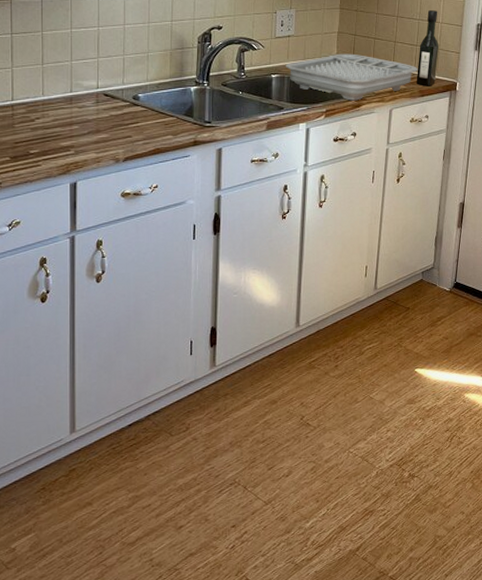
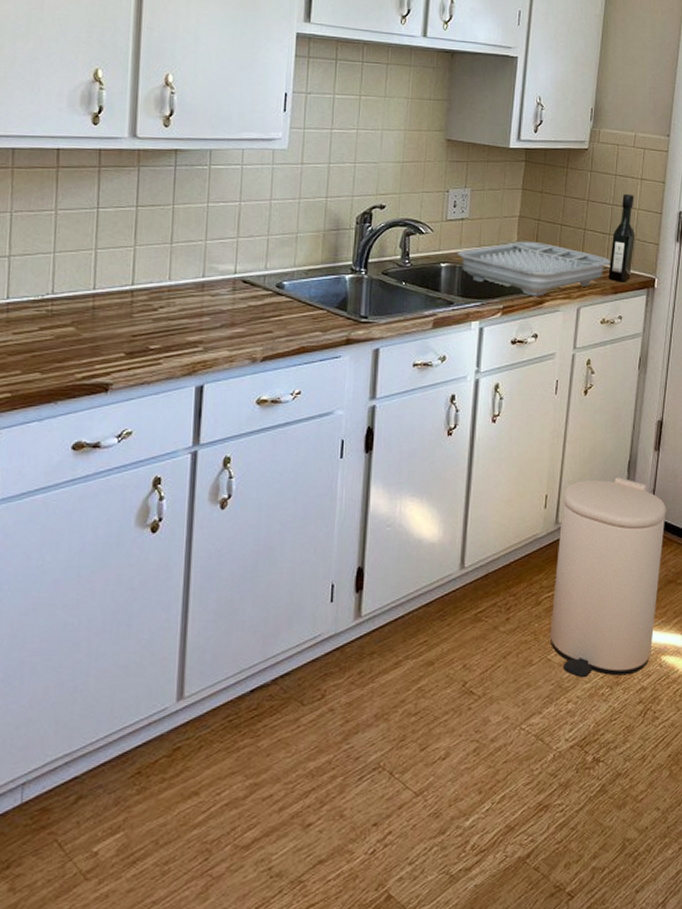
pedal bin: none [372,250,468,412] -> present [550,477,666,678]

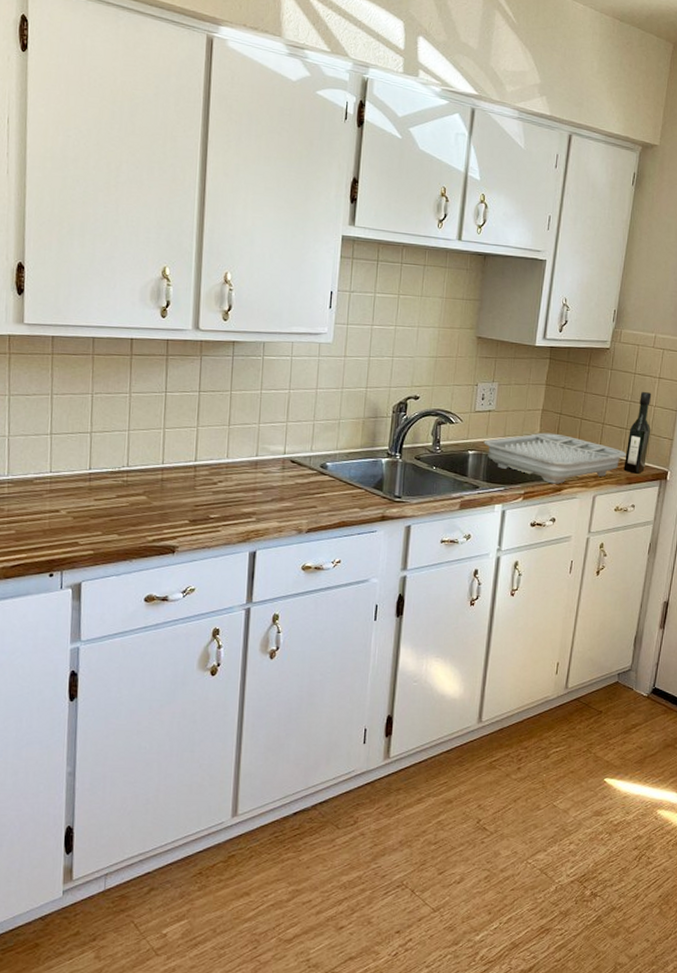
pedal bin: present [550,477,666,678] -> none [557,650,668,824]

